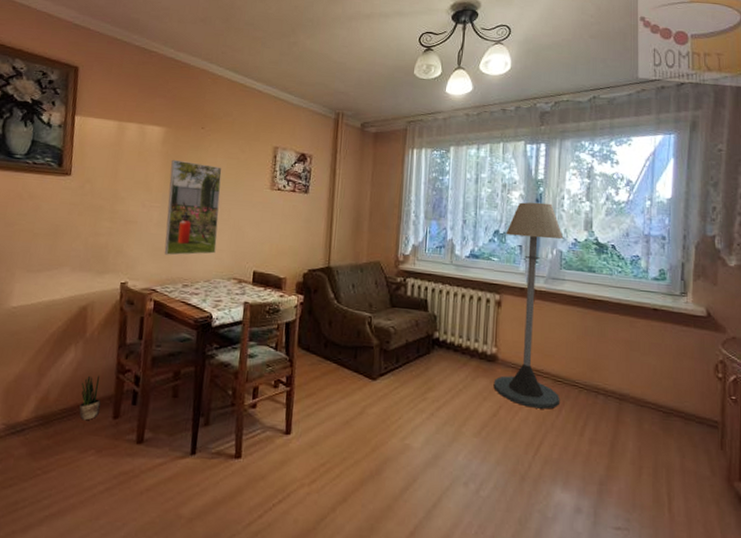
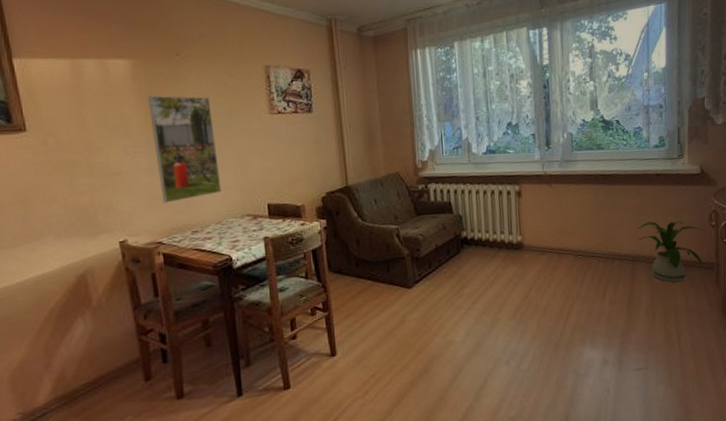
potted plant: present [79,375,101,421] -> none [100,341,128,390]
floor lamp: present [493,202,564,409] -> none [518,88,583,284]
house plant: none [627,359,710,436] -> present [637,221,705,283]

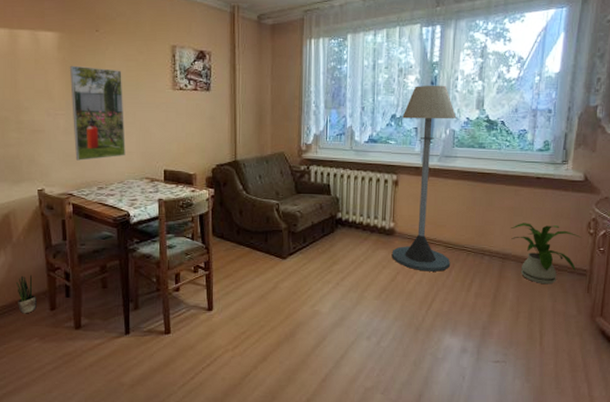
potted plant: none [100,341,128,390] -> present [17,274,37,314]
floor lamp: none [518,88,583,284] -> present [391,85,457,272]

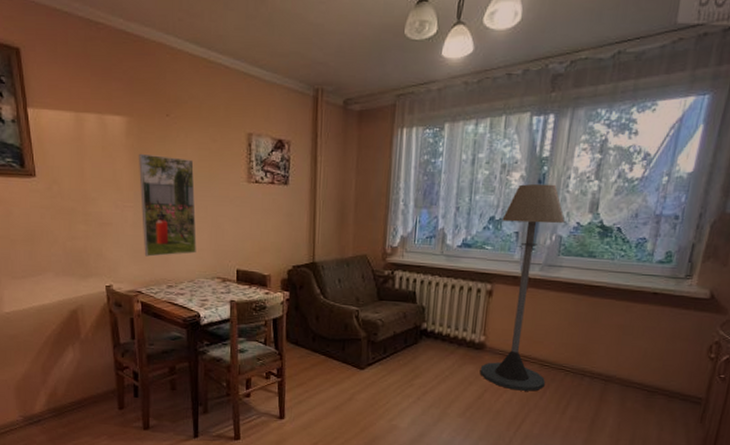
potted plant: present [17,274,37,314] -> none [85,372,105,412]
house plant: present [511,223,582,285] -> none [617,342,701,412]

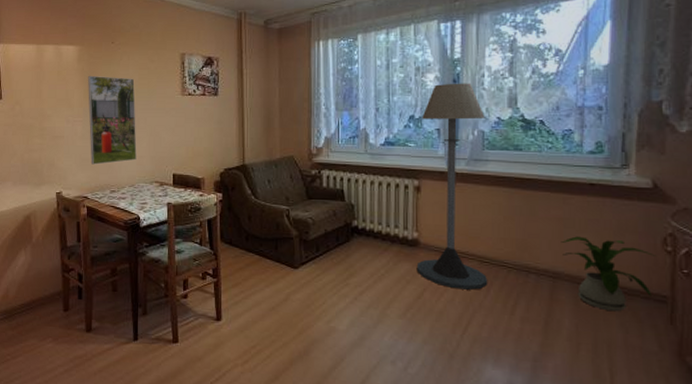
house plant: none [617,342,701,412] -> present [561,236,657,312]

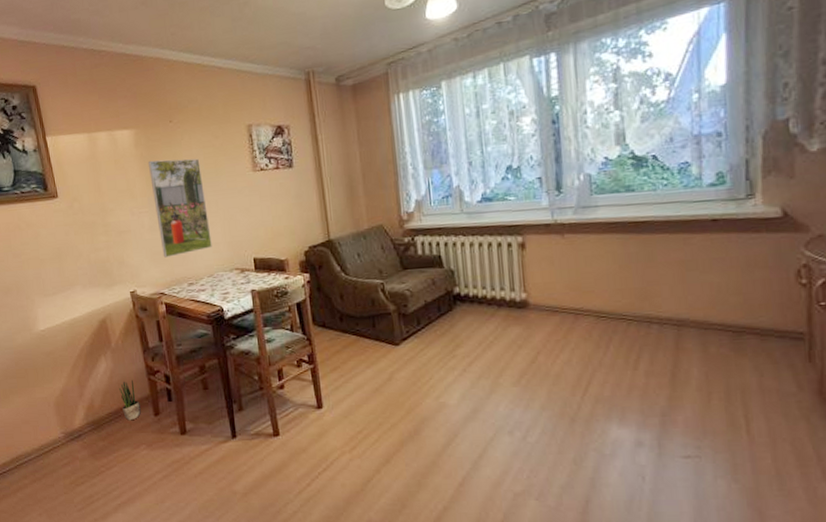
potted plant: none [34,274,52,314] -> present [119,379,141,421]
floor lamp: present [416,83,488,290] -> none [520,122,607,349]
house plant: present [561,236,657,312] -> none [683,278,790,355]

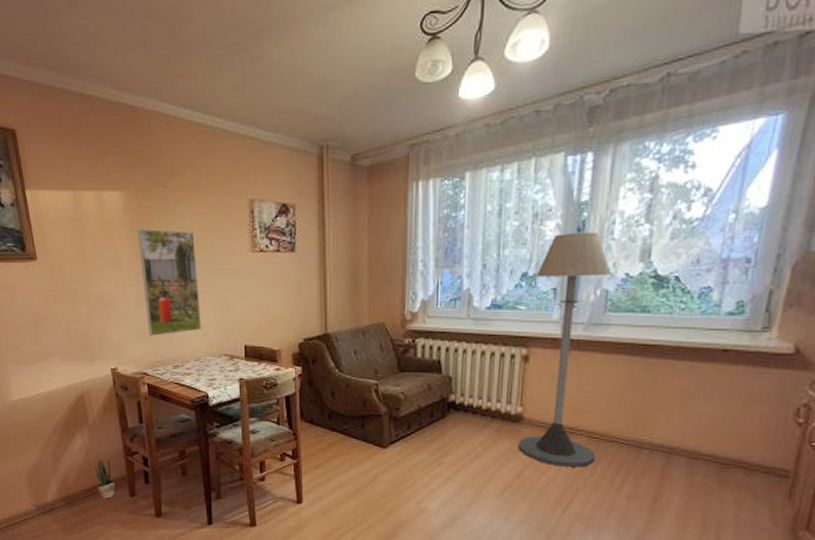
floor lamp: none [520,122,607,349] -> present [518,231,612,467]

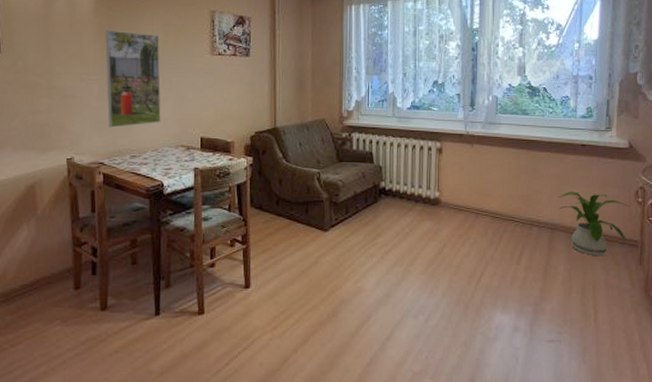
potted plant: present [95,458,116,499] -> none [39,250,60,294]
floor lamp: present [518,231,612,467] -> none [437,51,499,244]
house plant: none [681,408,786,487] -> present [558,191,631,257]

